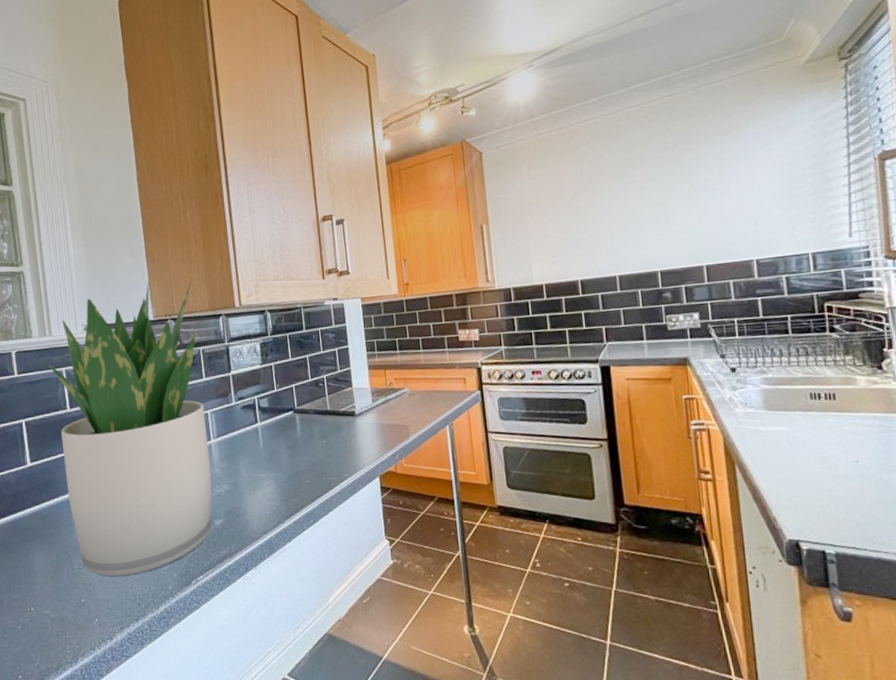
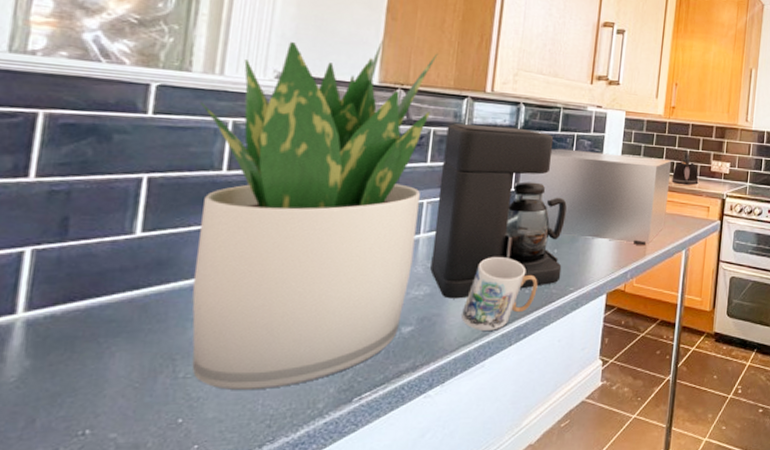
coffee maker: none [212,333,334,493] -> present [430,123,567,299]
mug: none [257,452,316,519] -> present [460,257,538,330]
microwave: none [278,338,423,427] -> present [518,148,672,246]
kettle: none [419,325,449,361] -> present [671,150,699,186]

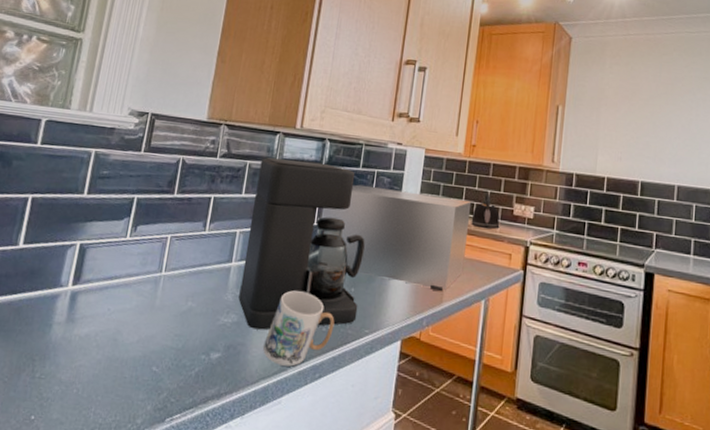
planter: present [192,41,438,390] -> none [46,81,257,399]

